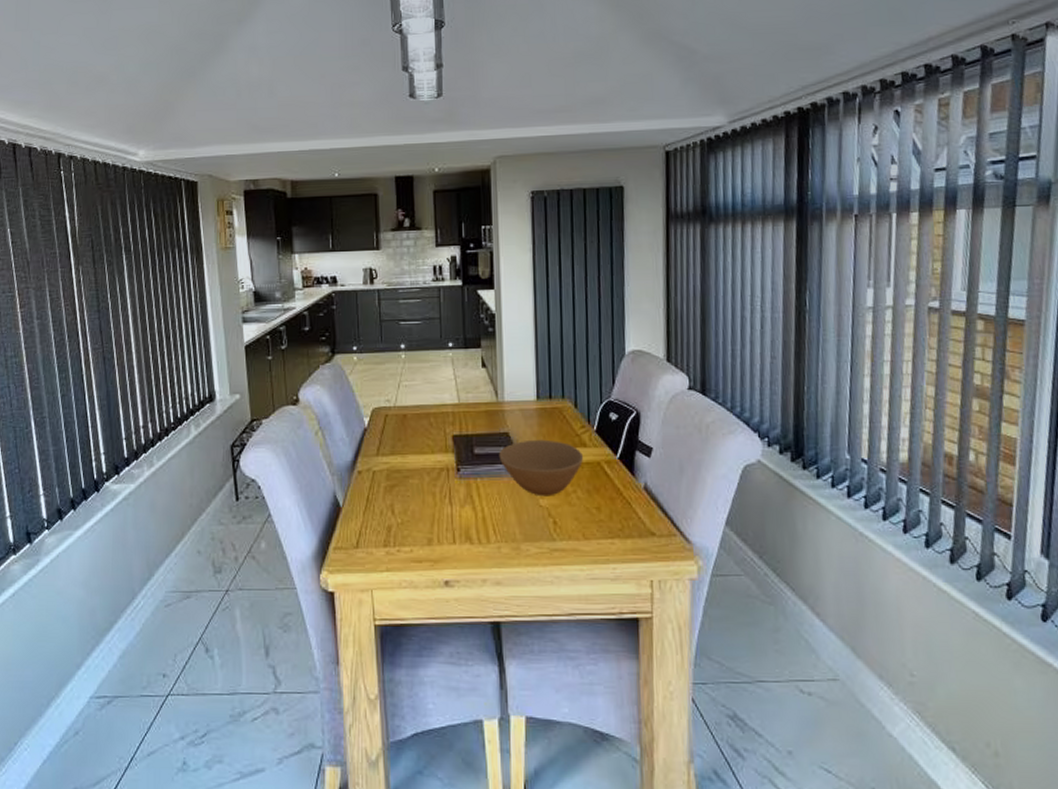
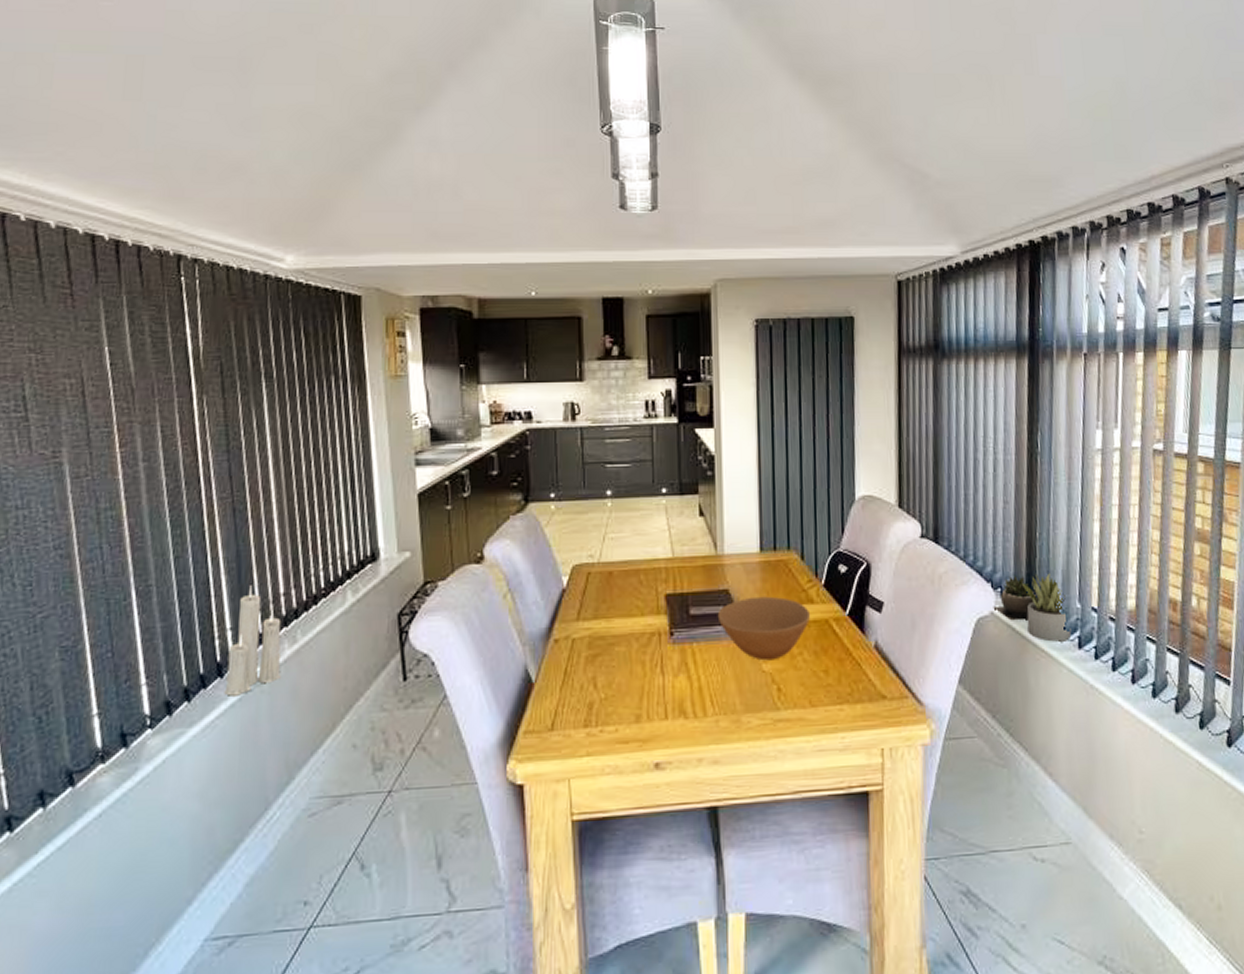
candle: none [100,419,142,507] -> present [224,585,282,696]
succulent plant: none [760,427,805,469] -> present [993,576,1037,621]
succulent plant: none [789,425,840,490] -> present [1021,573,1072,642]

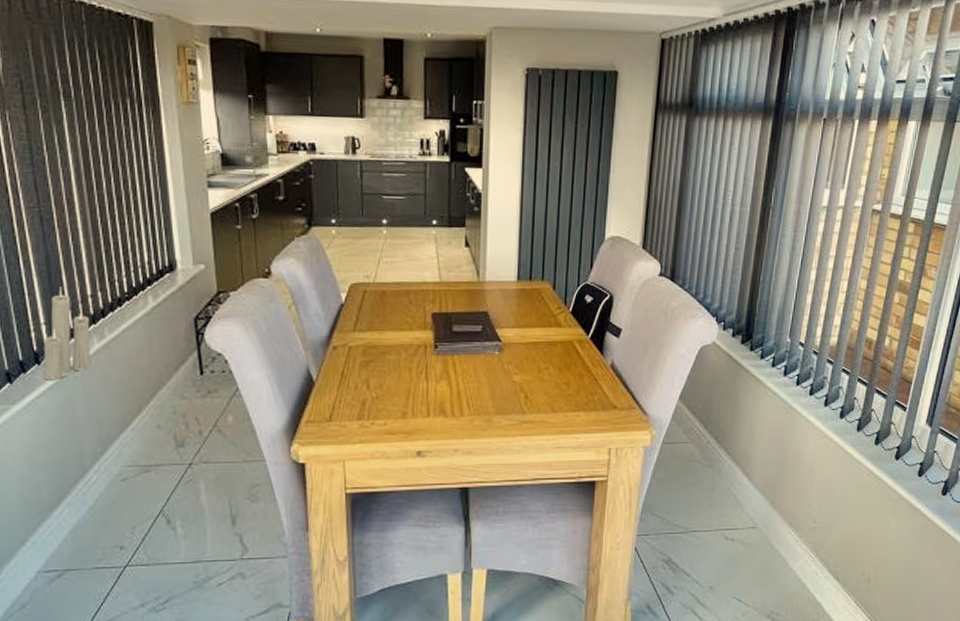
bowl: present [717,596,811,661] -> none [476,319,558,373]
succulent plant: present [993,576,1037,621] -> none [715,313,754,350]
succulent plant: present [1021,573,1072,642] -> none [742,312,780,369]

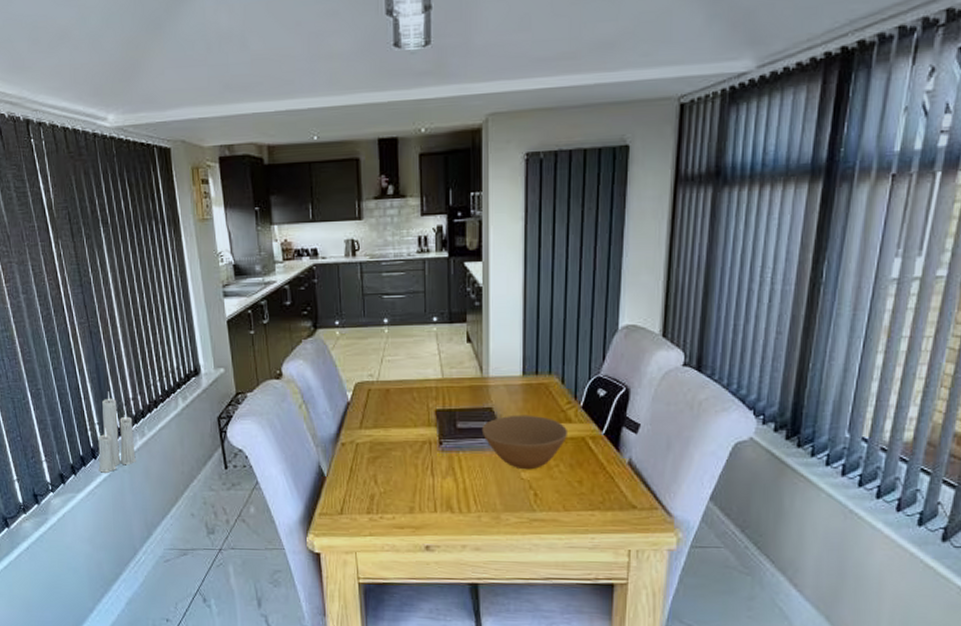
bowl: none [476,319,558,373] -> present [481,415,569,470]

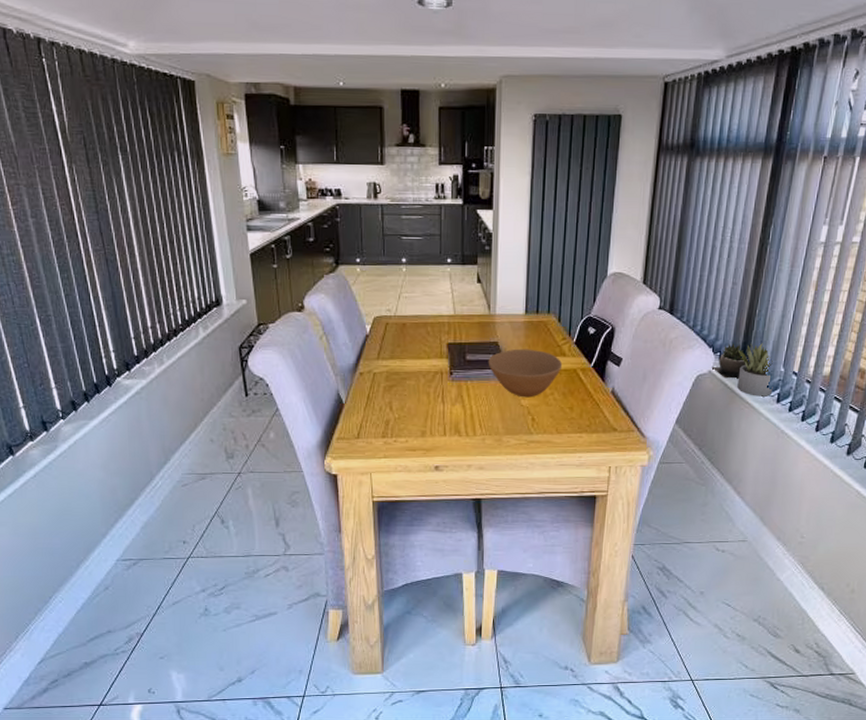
candle: present [98,391,136,473] -> none [113,319,154,400]
succulent plant: none [753,405,802,447] -> present [711,344,749,379]
succulent plant: none [786,403,836,468] -> present [737,343,773,397]

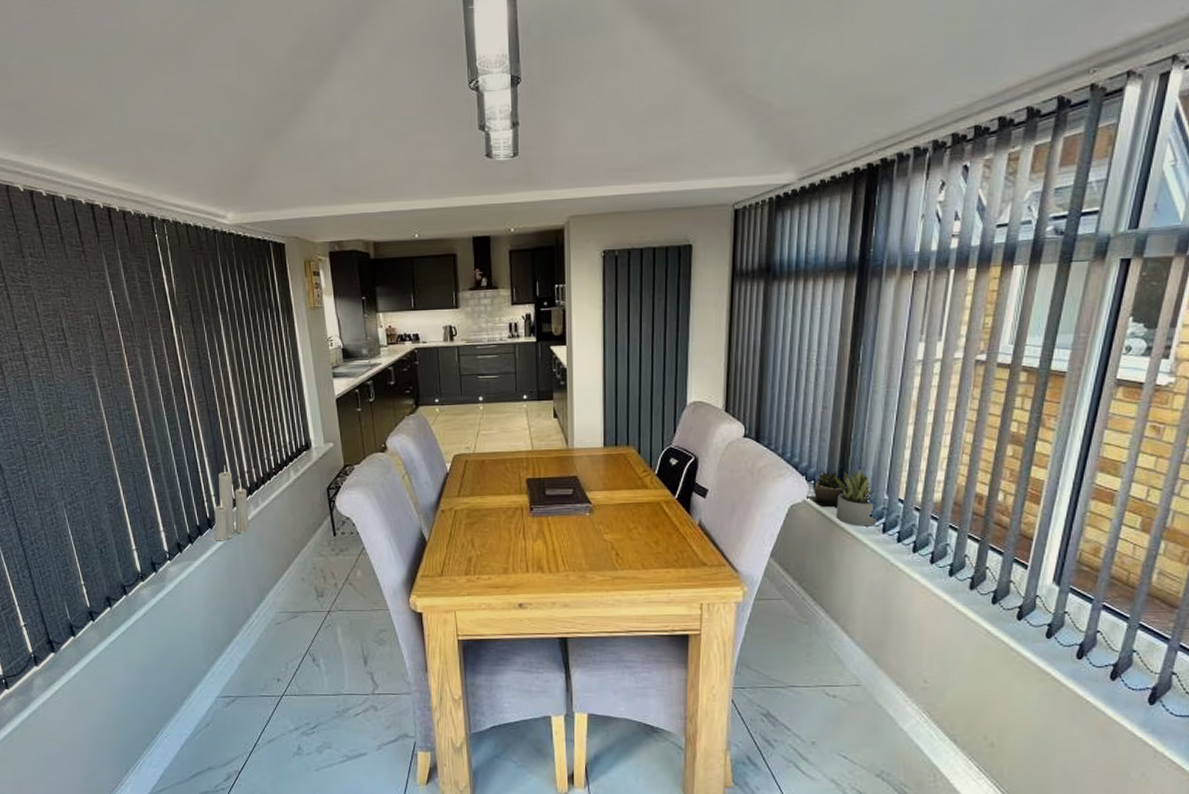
candle: none [113,319,154,400] -> present [214,465,250,541]
bowl: present [488,348,563,398] -> none [568,482,645,532]

